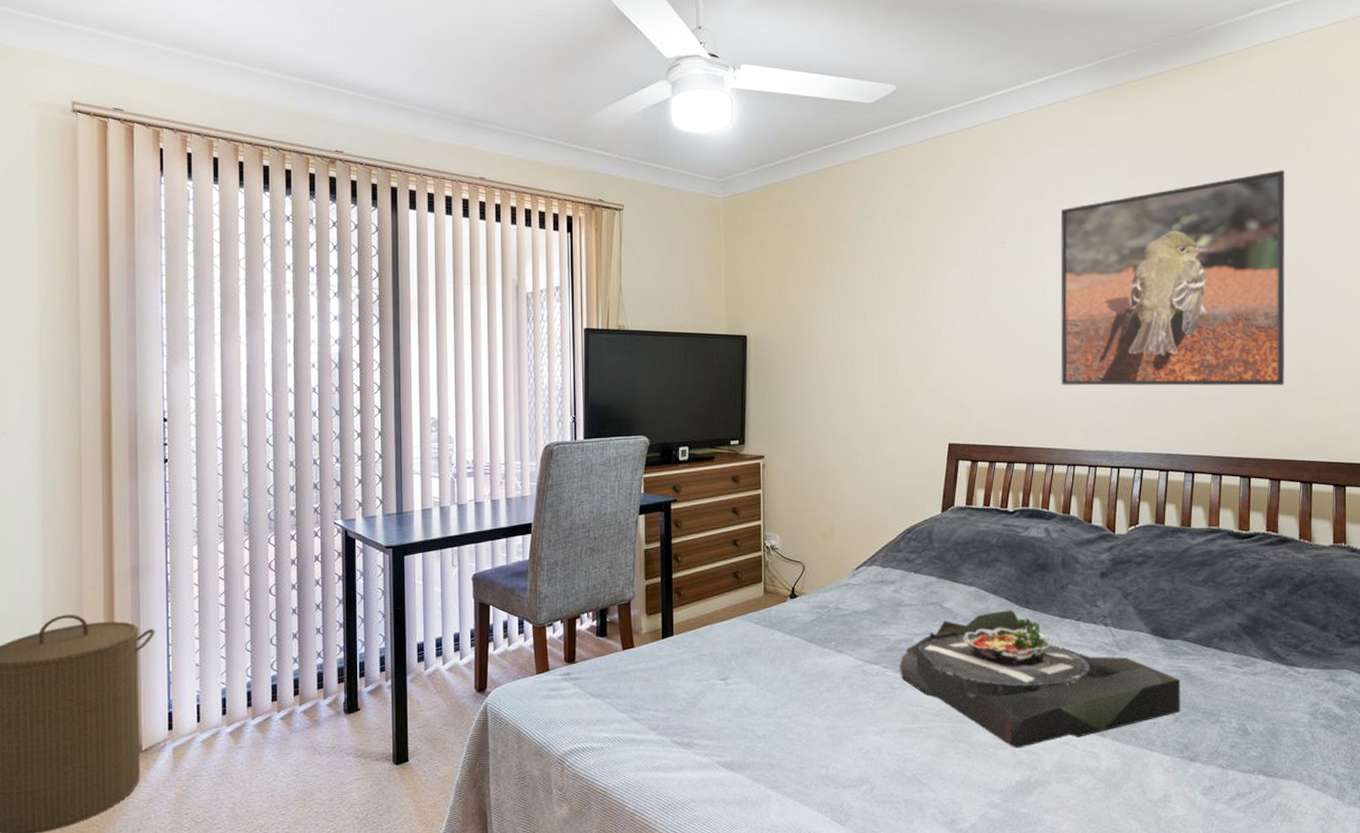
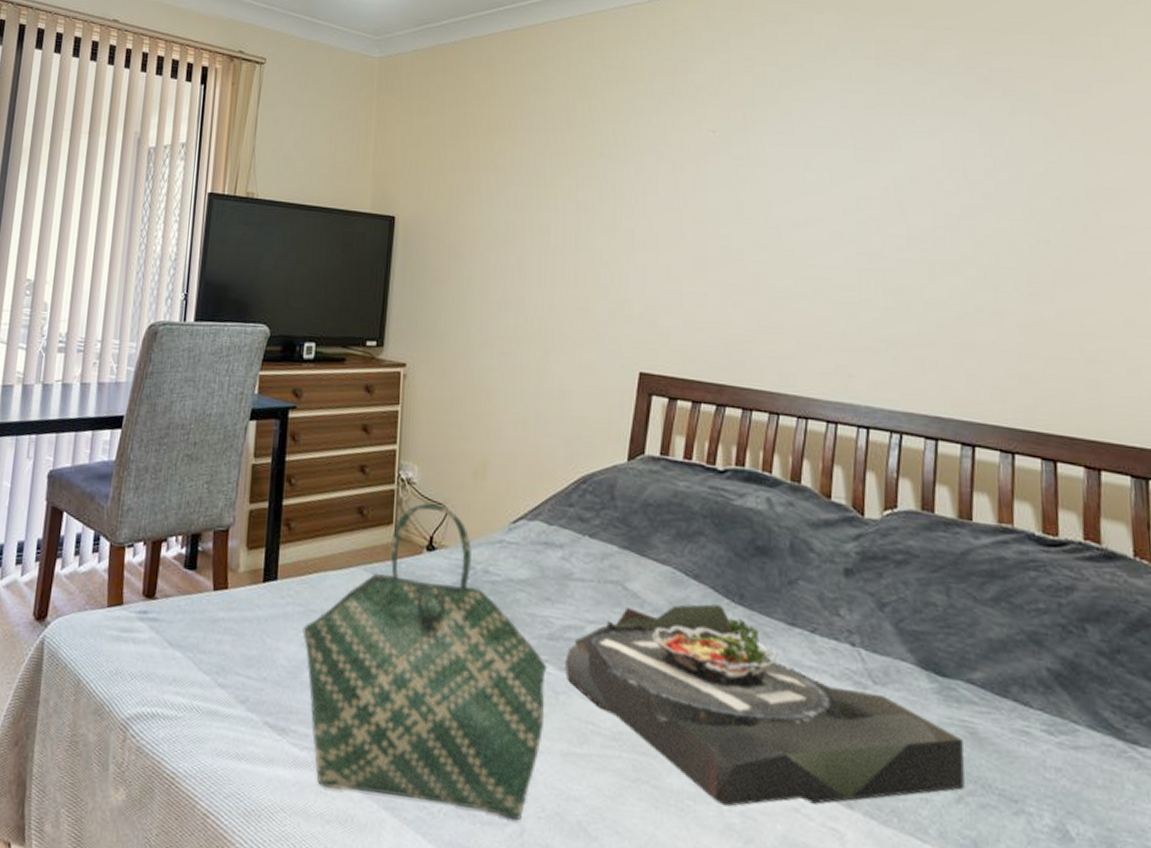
tote bag: none [697,562,887,782] -> present [302,502,548,821]
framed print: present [1060,170,1285,386] -> none [788,67,1101,341]

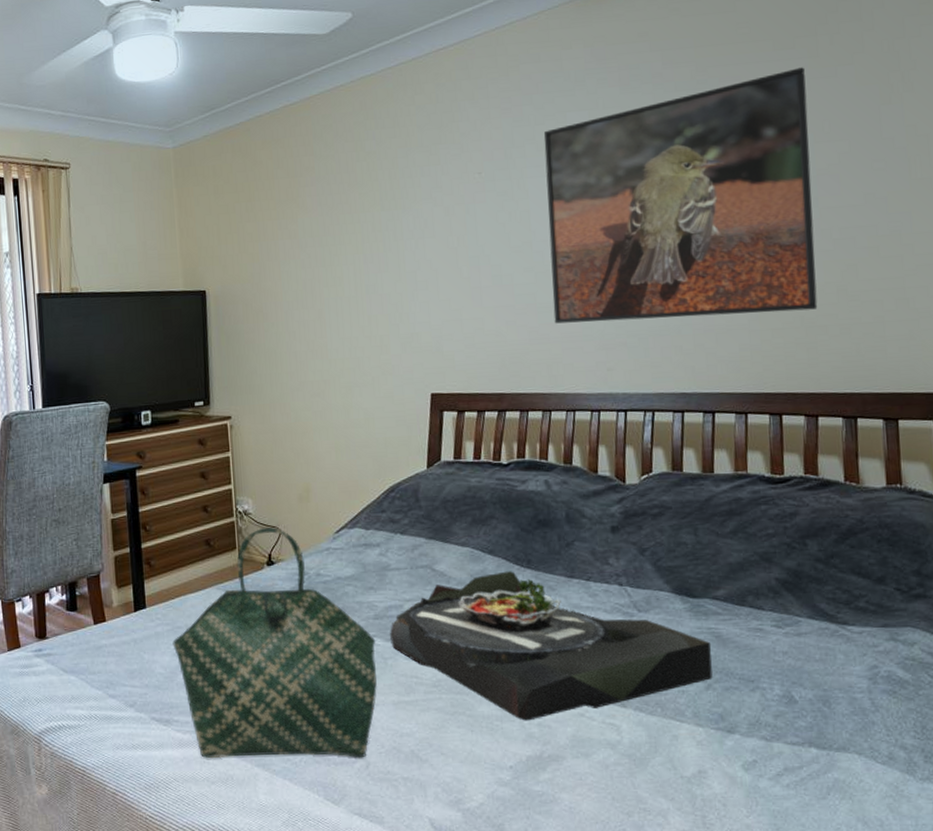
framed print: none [788,67,1101,341] -> present [543,67,818,324]

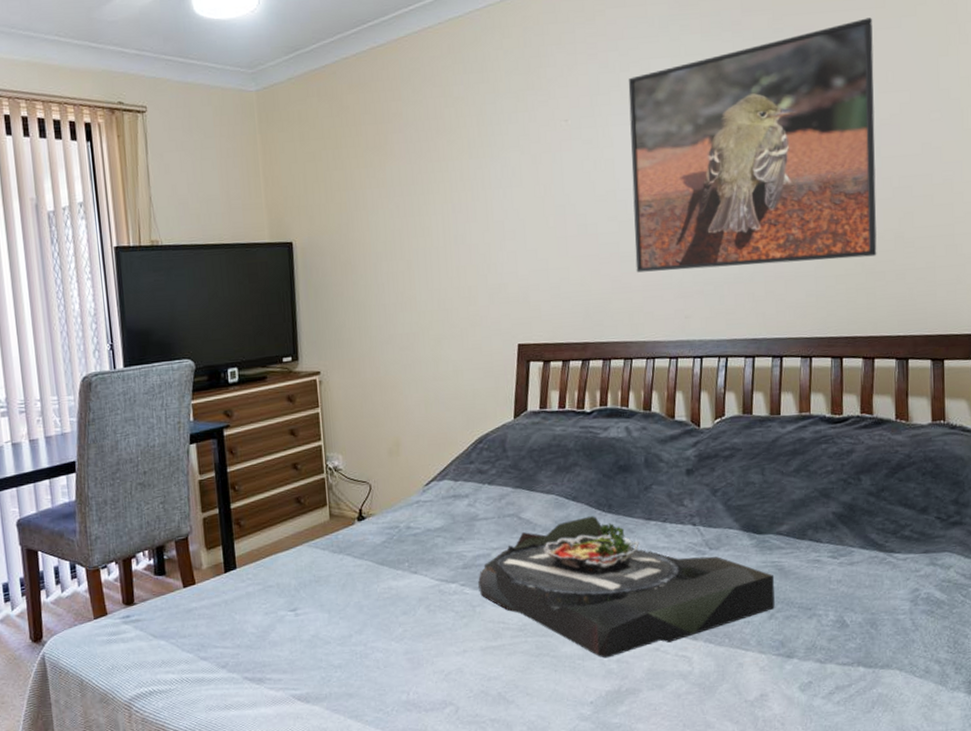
tote bag: present [172,527,378,758] -> none [264,482,467,713]

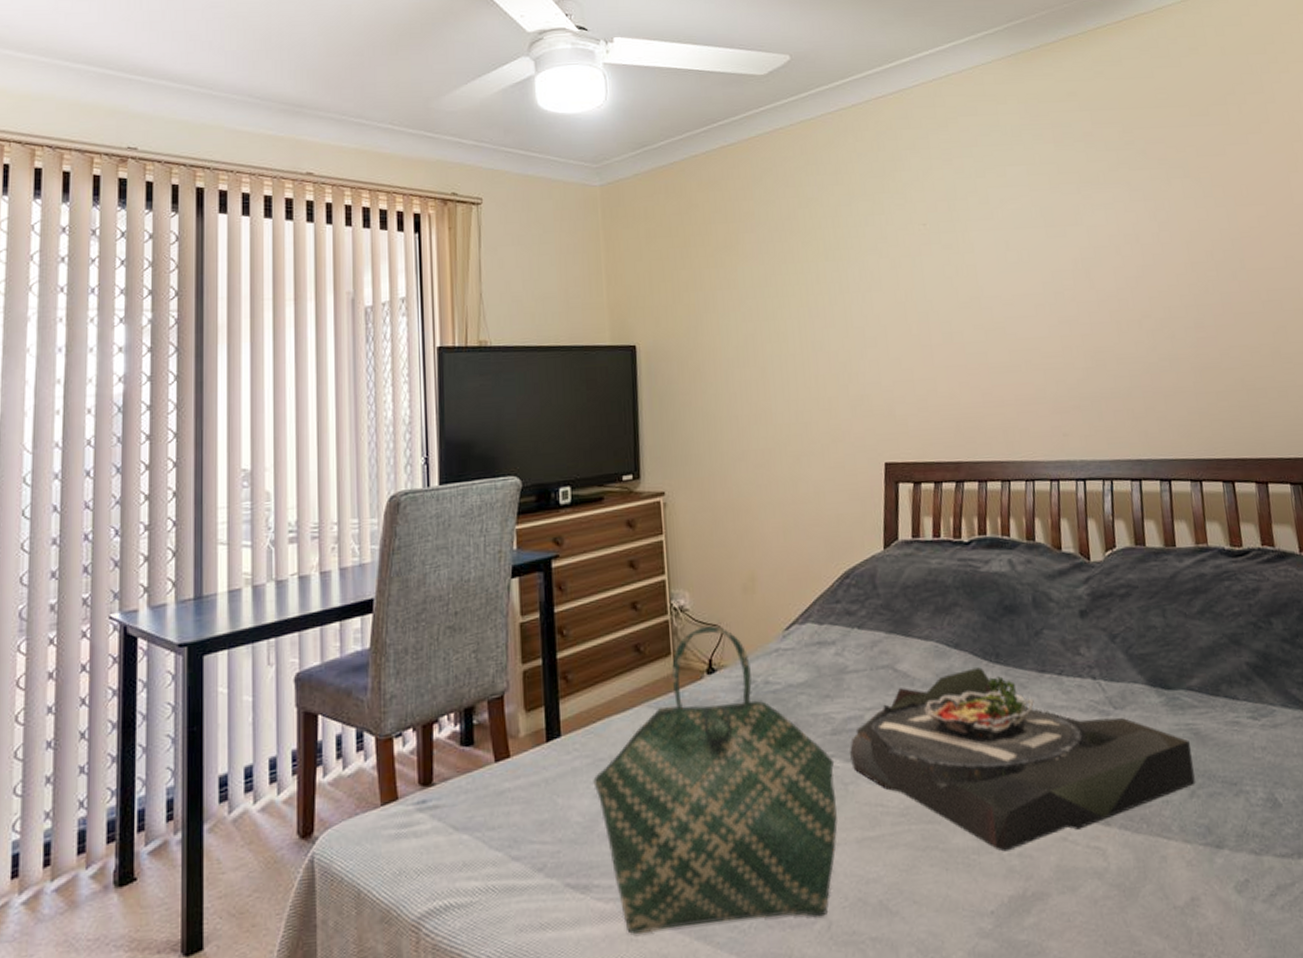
tote bag: none [264,482,467,713] -> present [593,625,839,934]
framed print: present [628,17,877,273] -> none [984,133,1256,385]

